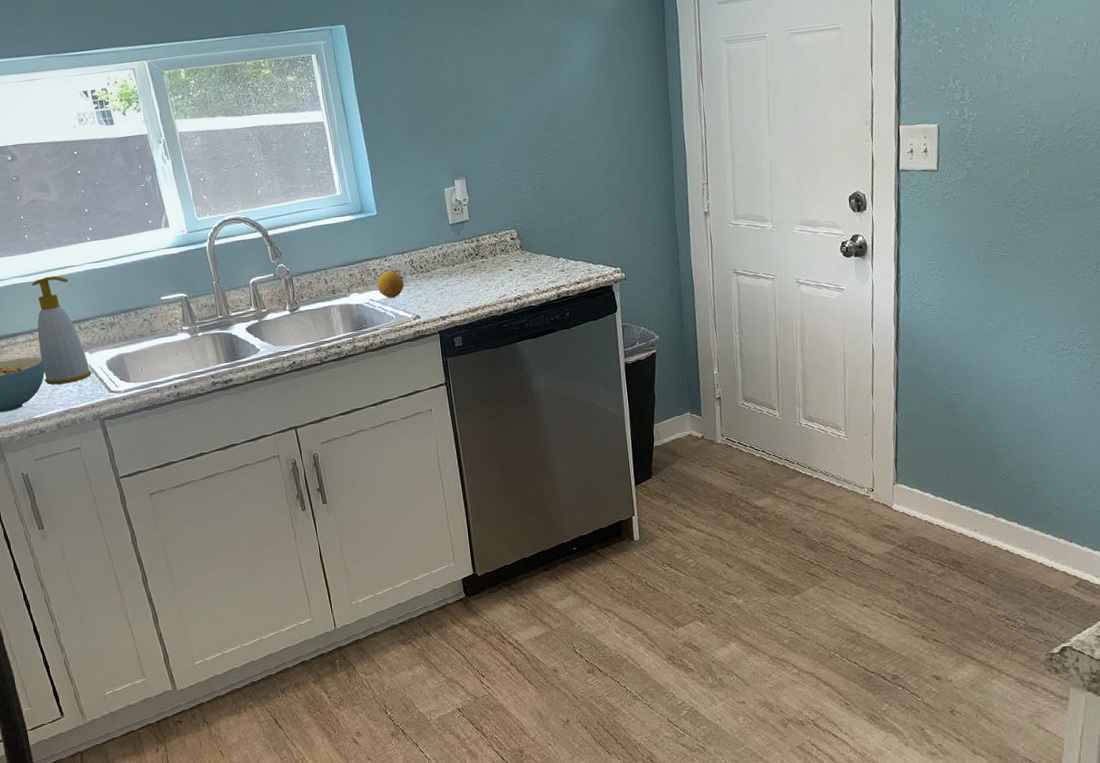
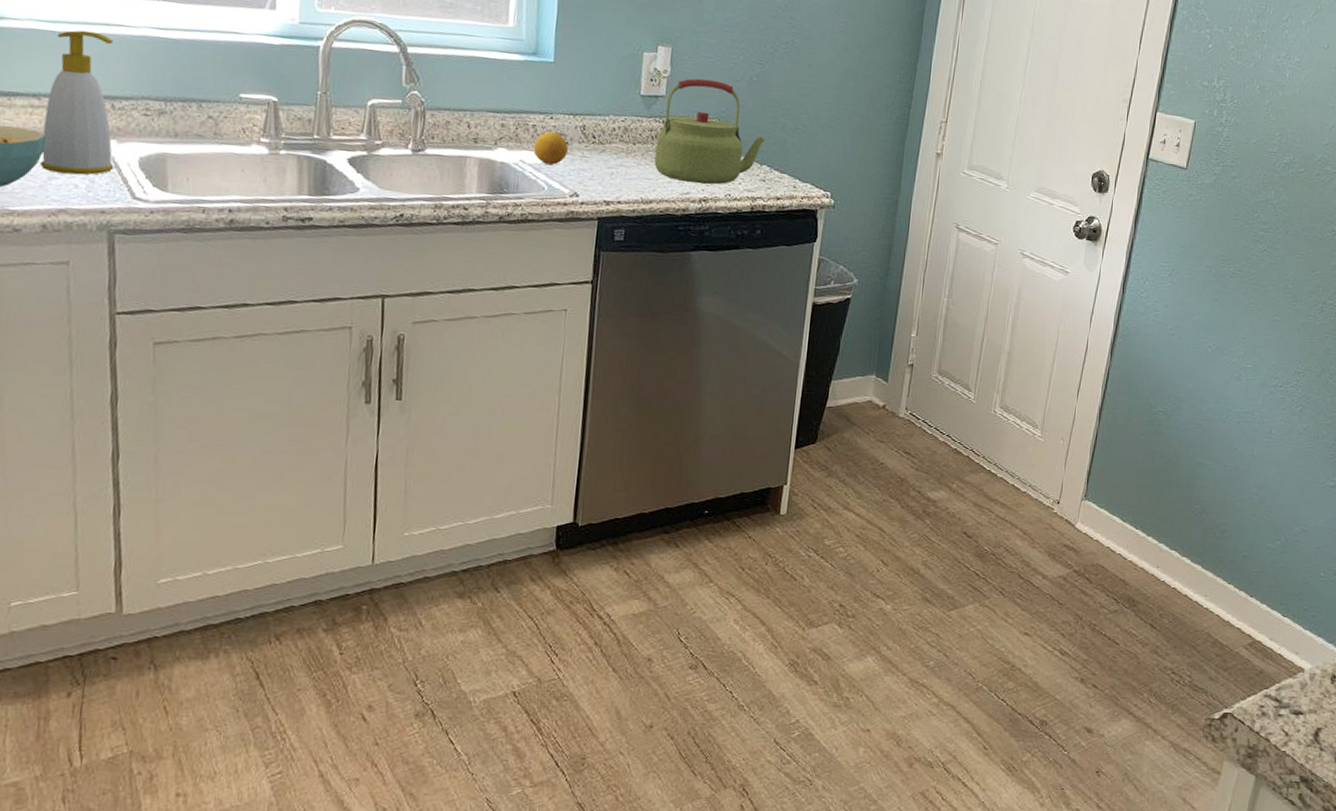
kettle: none [469,196,557,287] -> present [654,78,766,185]

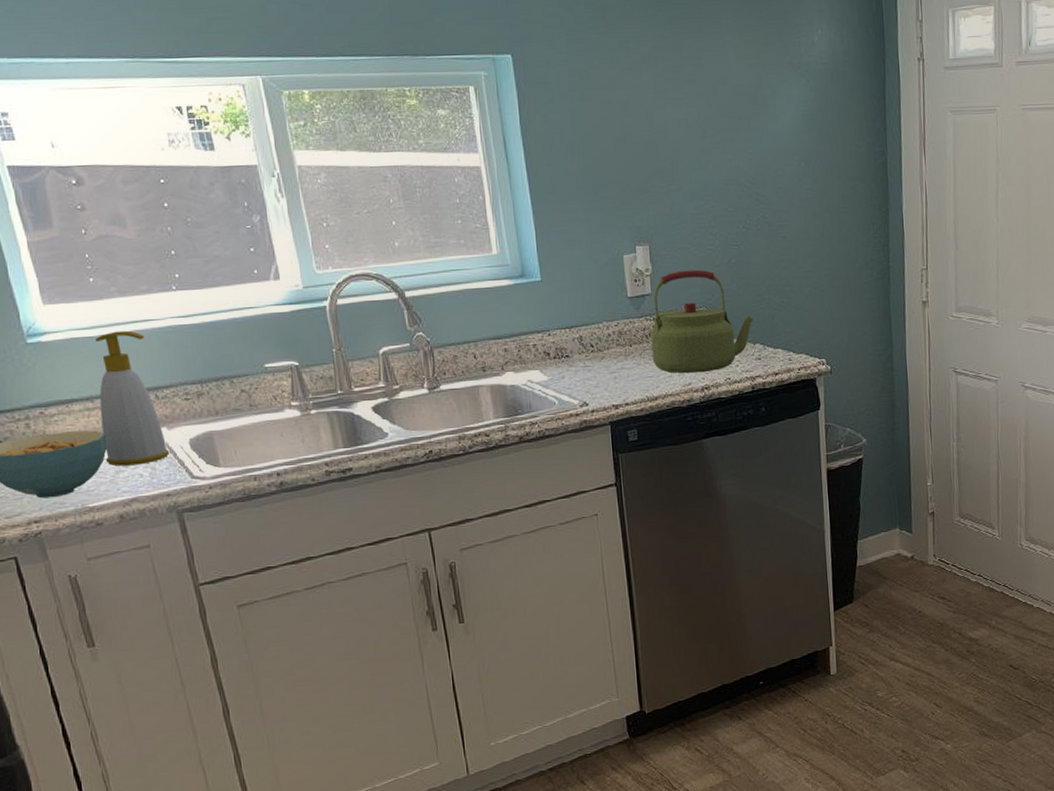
fruit: present [533,131,568,165] -> none [538,347,570,380]

